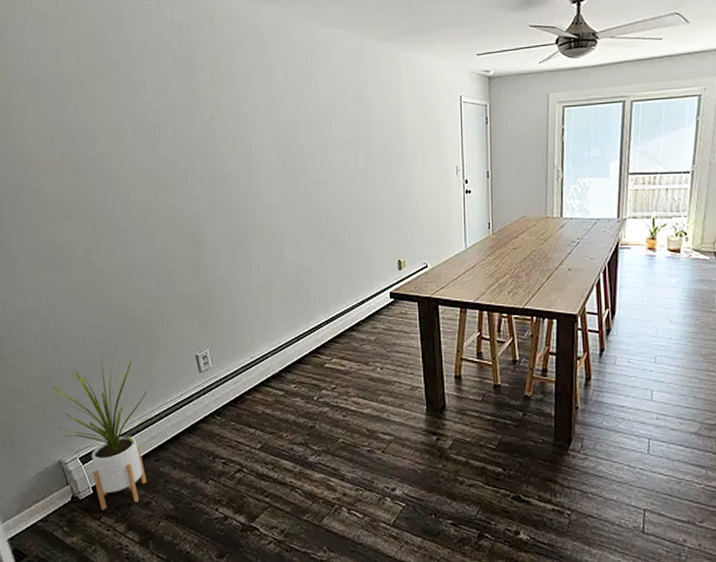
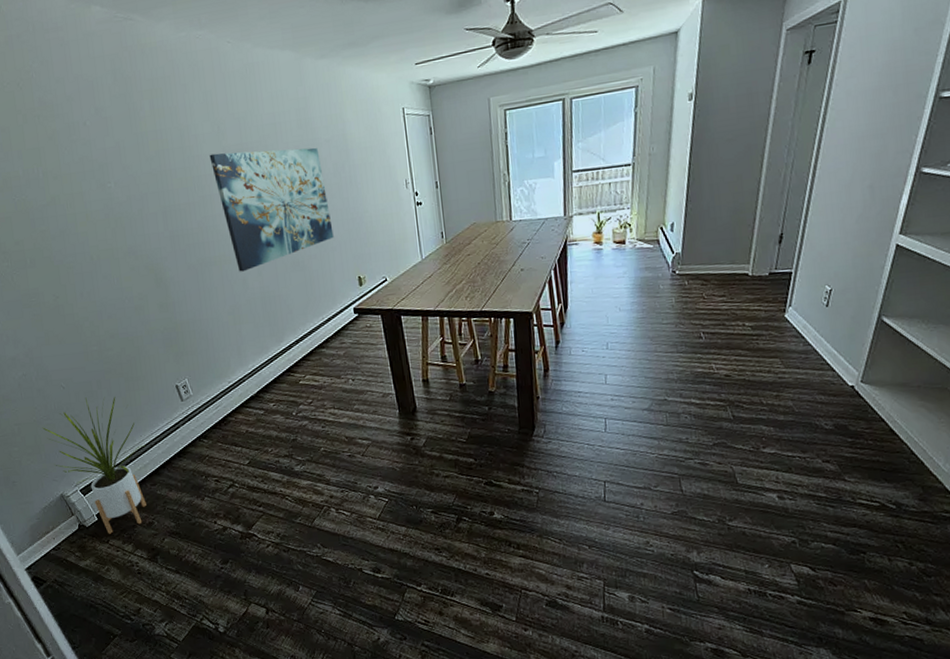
wall art: none [262,123,378,244] -> present [209,147,334,272]

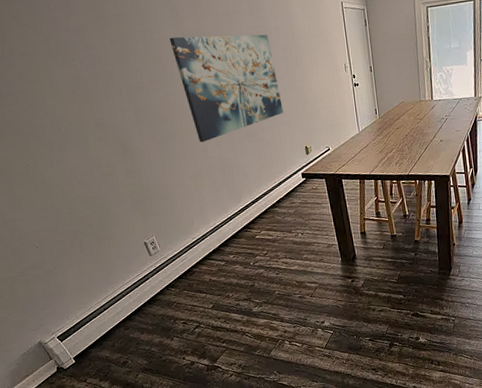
house plant: present [42,397,146,534] -> none [18,254,120,374]

